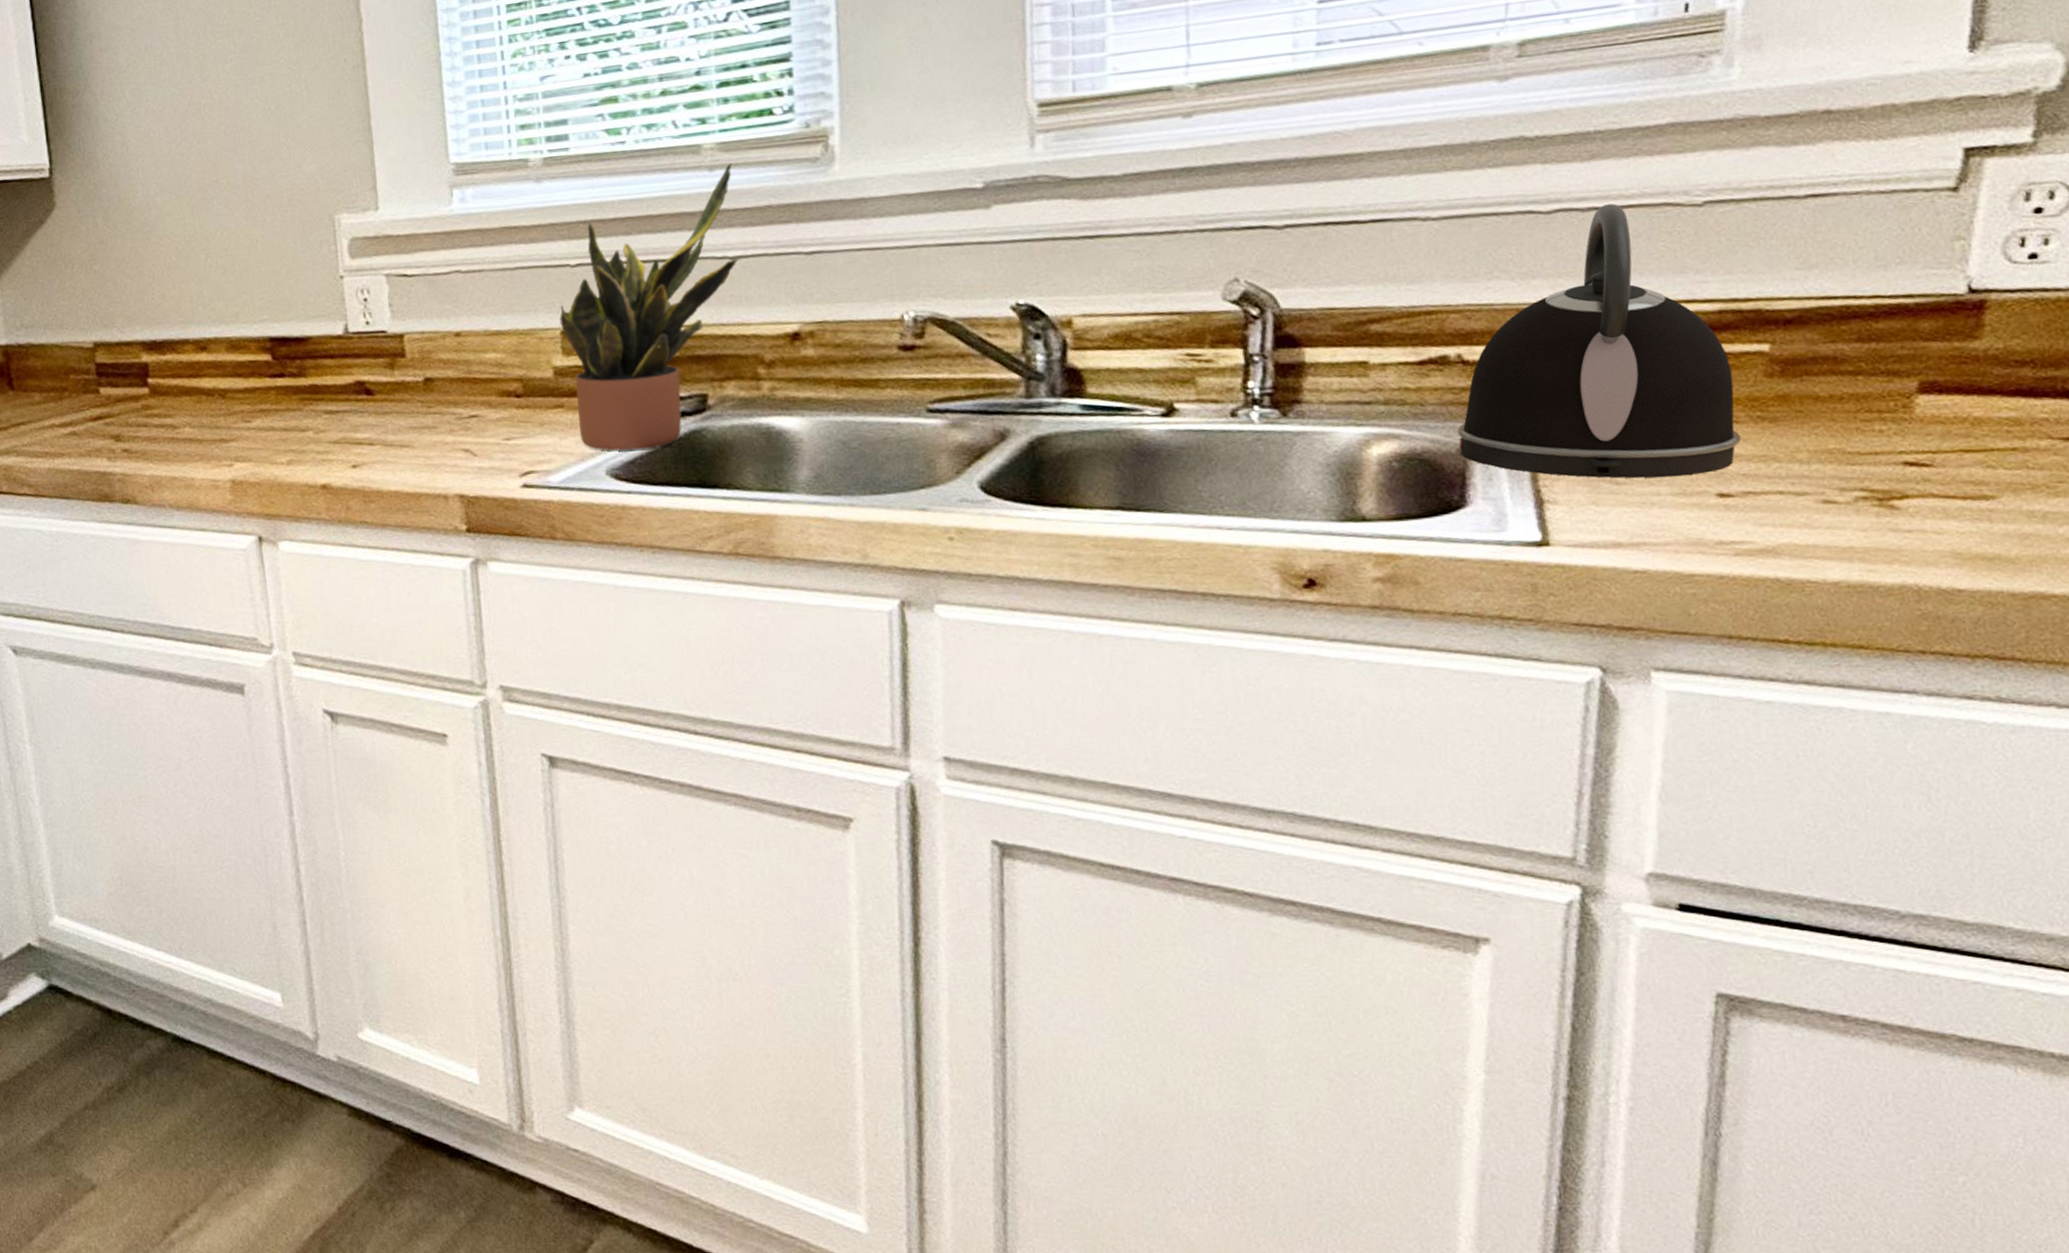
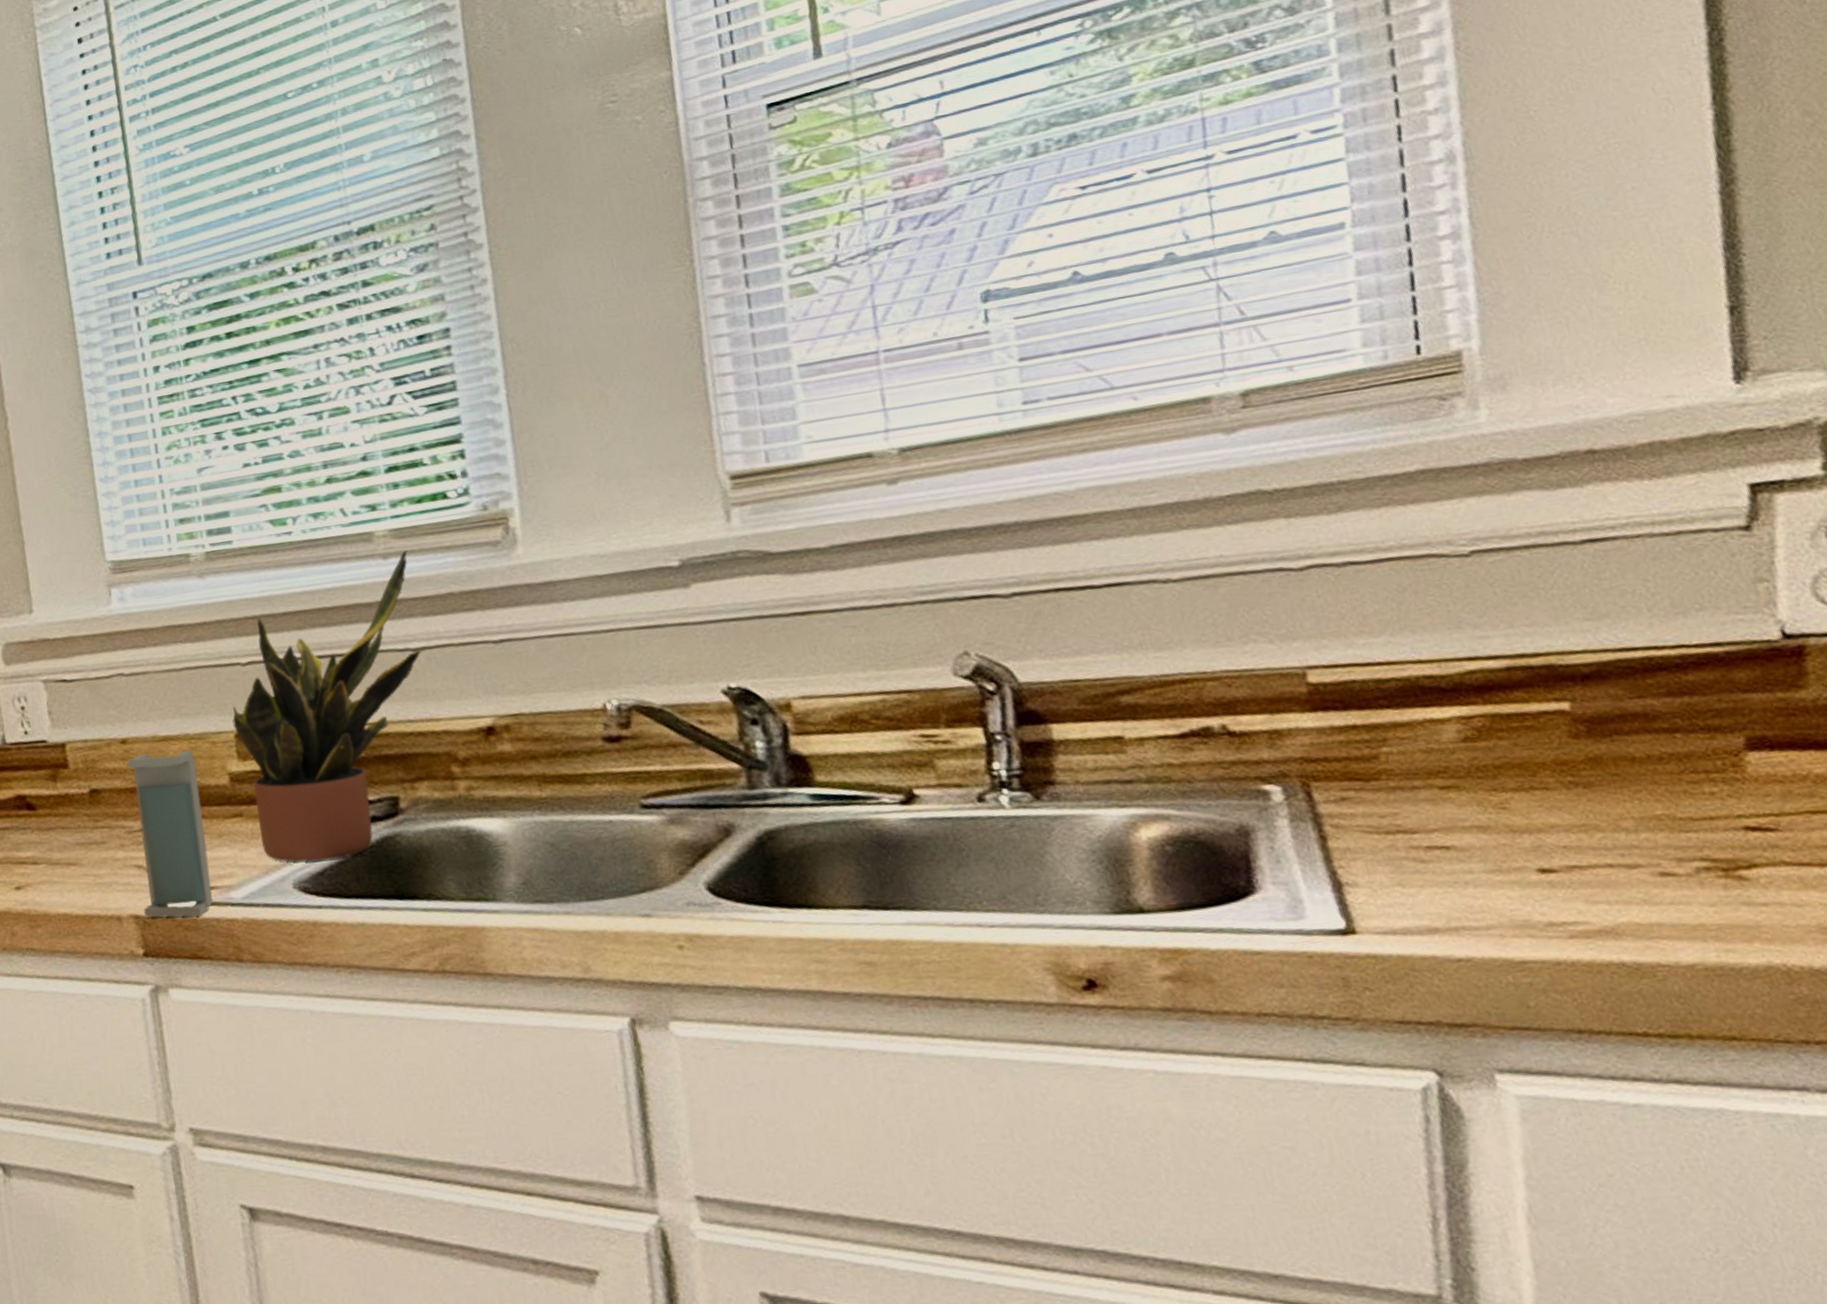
soap dispenser: none [460,344,532,497] -> present [127,750,213,918]
kettle: present [1456,204,1742,479] -> none [1232,557,1556,856]

